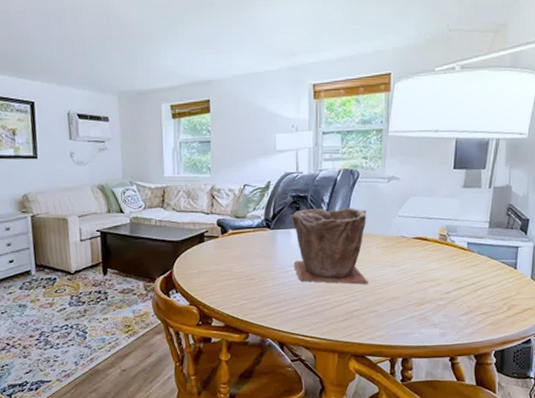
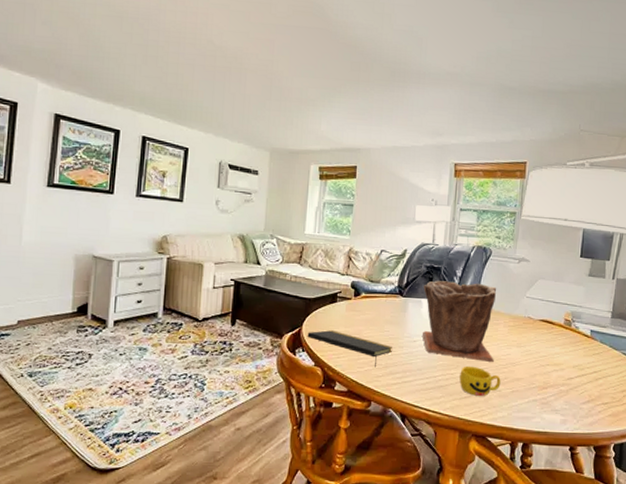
notepad: none [179,269,266,301] -> present [307,330,393,368]
cup: none [335,290,377,318] -> present [459,366,501,396]

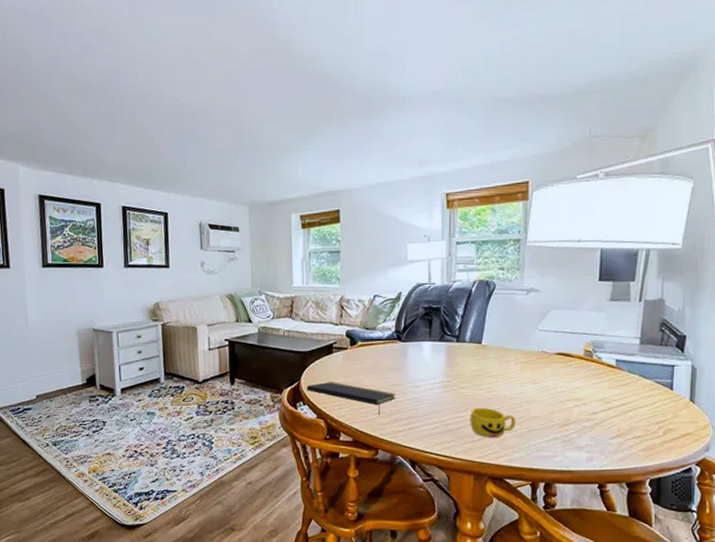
plant pot: present [422,280,497,362] -> none [423,320,506,402]

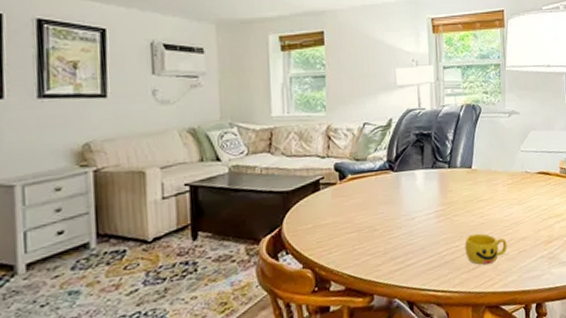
notepad: present [306,382,396,416] -> none [289,223,391,256]

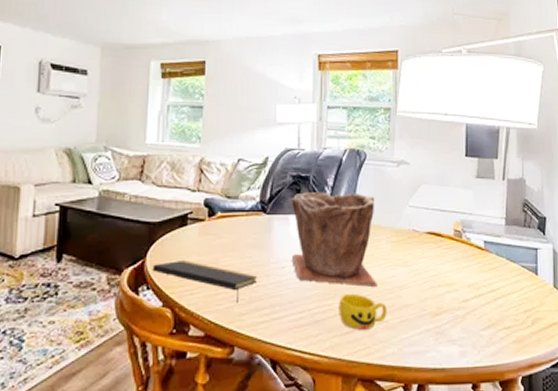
notepad: none [289,223,391,256] -> present [152,260,258,304]
plant pot: none [415,144,497,228] -> present [290,192,377,287]

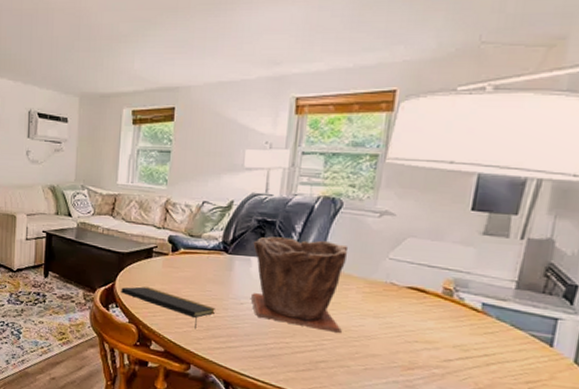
cup: present [339,293,387,330] -> none [296,335,351,371]

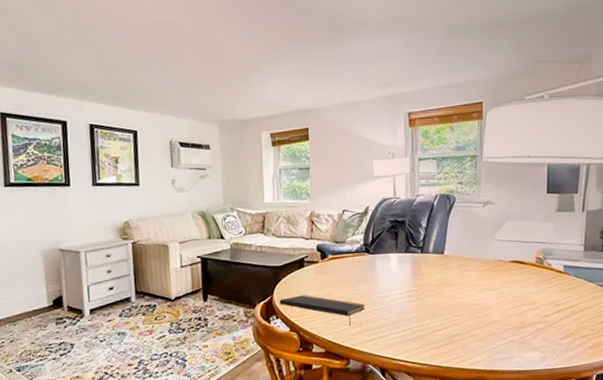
plant pot: present [250,236,349,333] -> none [389,231,468,308]

